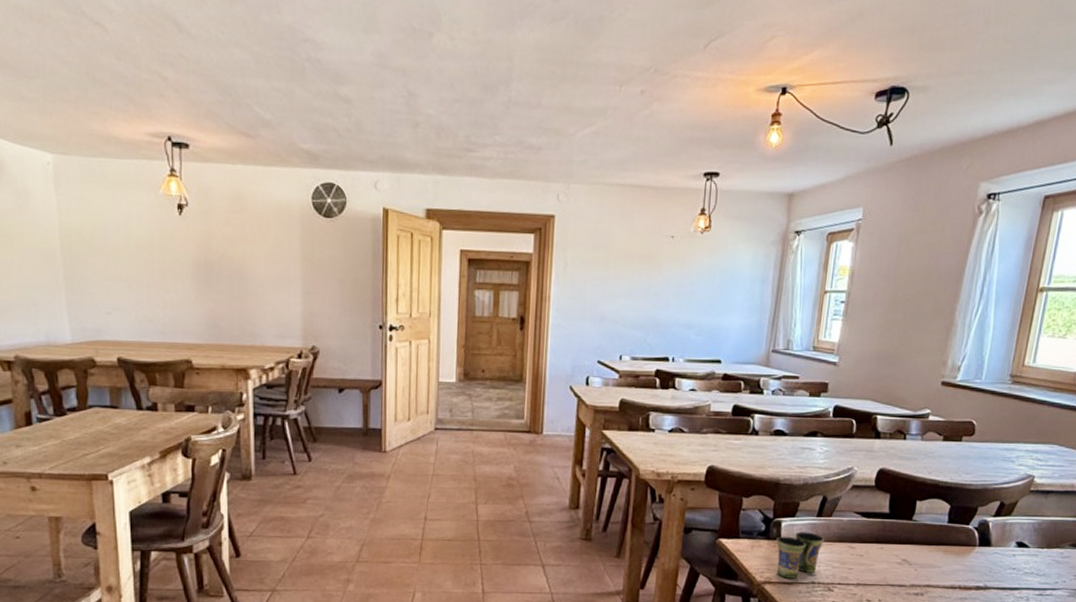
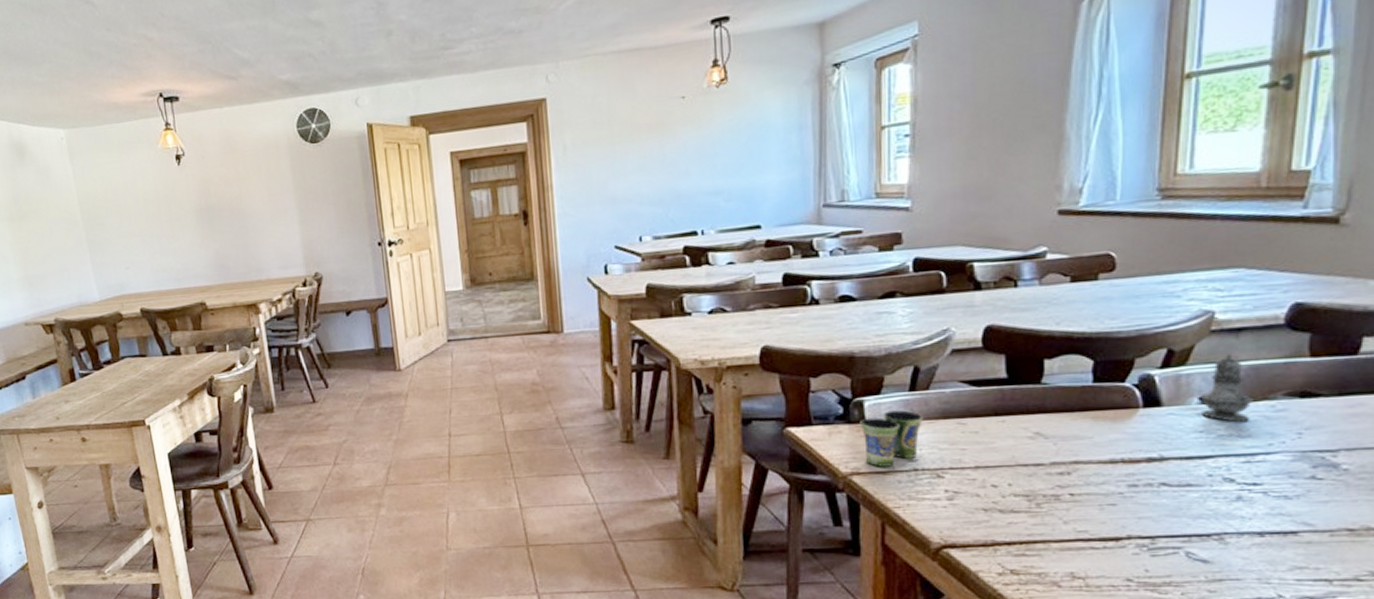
salt shaker: none [1016,510,1050,563] -> present [1200,354,1253,422]

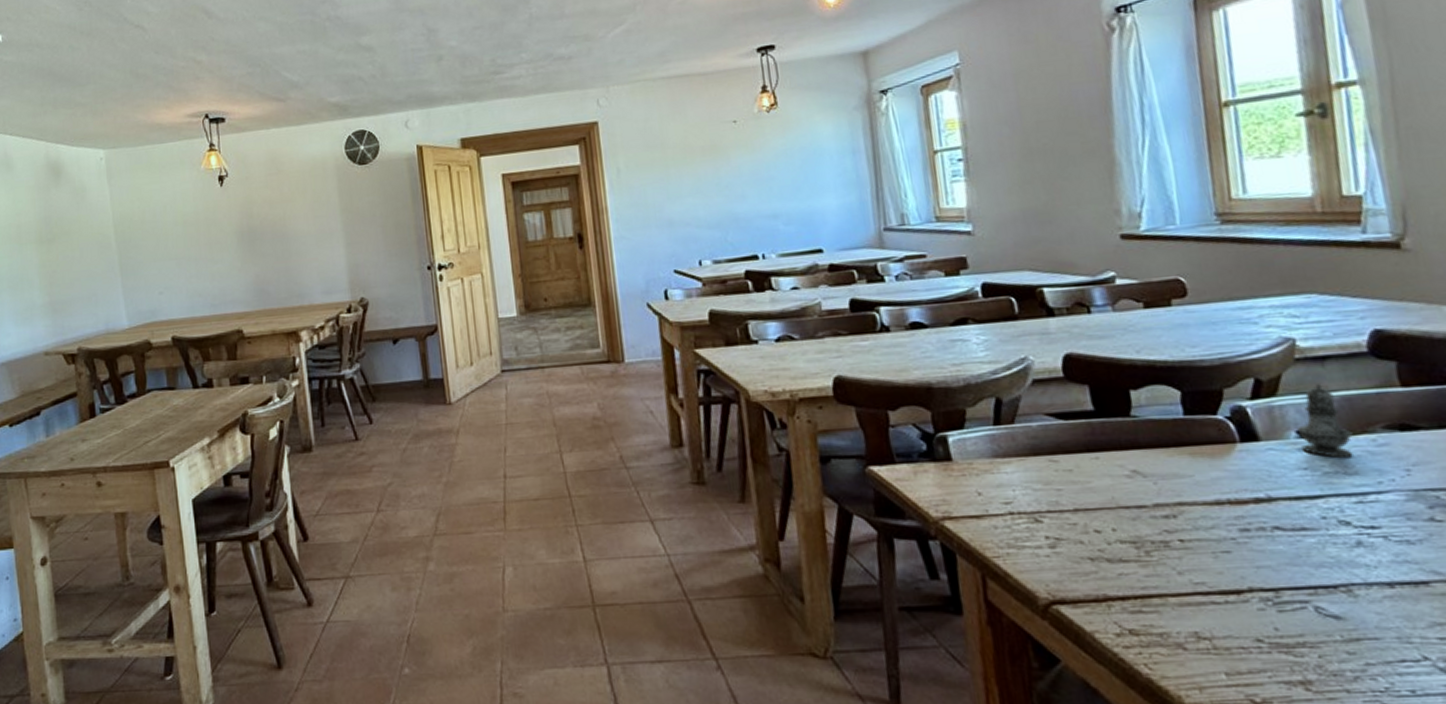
cup: present [860,410,924,467] -> none [946,446,1013,511]

